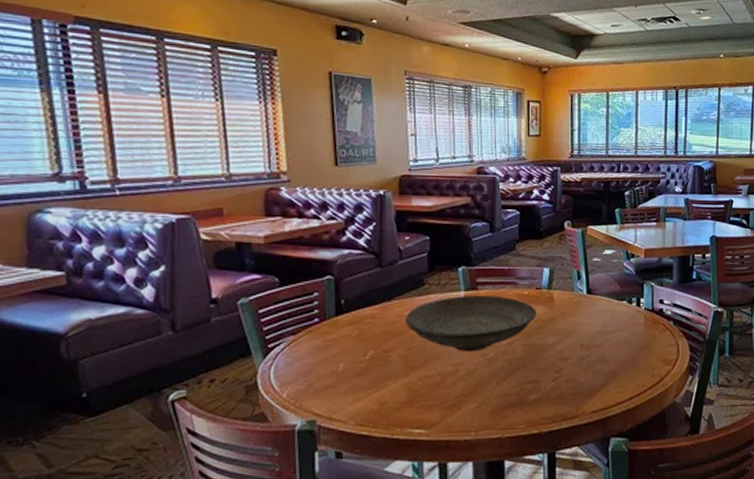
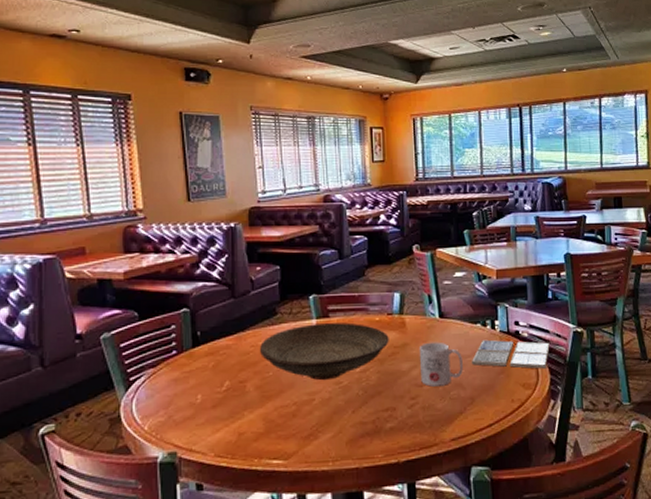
mug: none [565,317,607,360] -> present [418,341,463,387]
drink coaster: none [616,316,691,346] -> present [472,339,550,369]

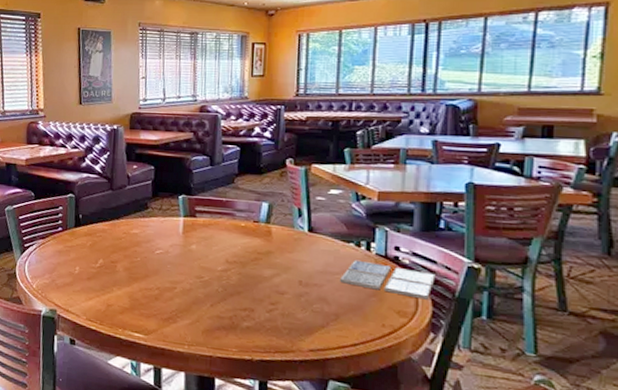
decorative bowl: present [260,322,389,381] -> none [131,221,253,273]
mug: present [418,341,463,387] -> none [283,253,330,298]

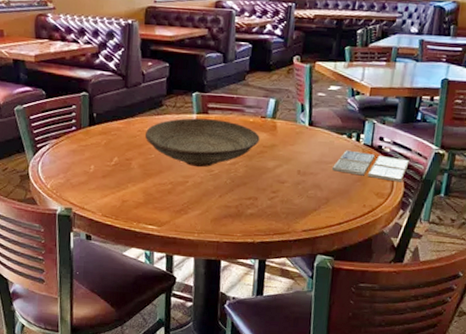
decorative bowl: none [131,221,253,273] -> present [145,118,260,168]

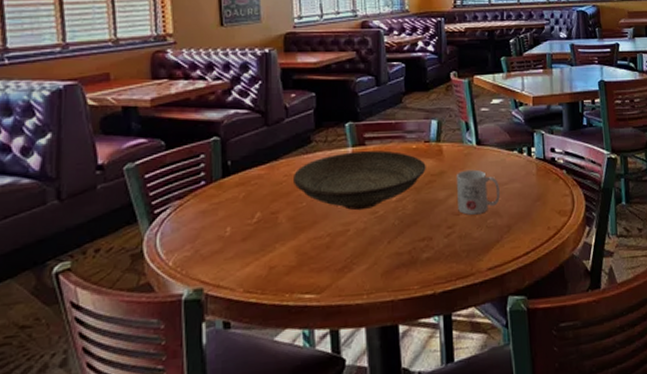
mug: none [283,146,325,185] -> present [455,169,500,215]
drink coaster: present [332,150,409,182] -> none [509,166,585,196]

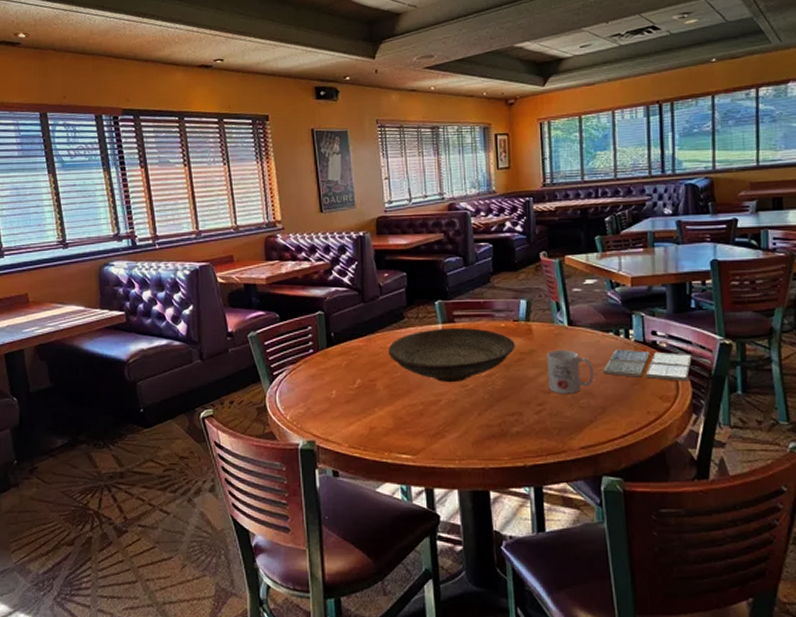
drink coaster: none [509,166,585,196] -> present [603,349,692,381]

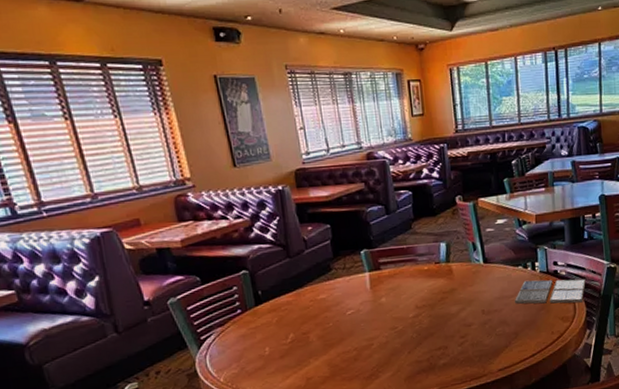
decorative bowl: present [389,328,515,383] -> none [318,273,438,328]
mug: present [546,349,594,394] -> none [465,285,507,326]

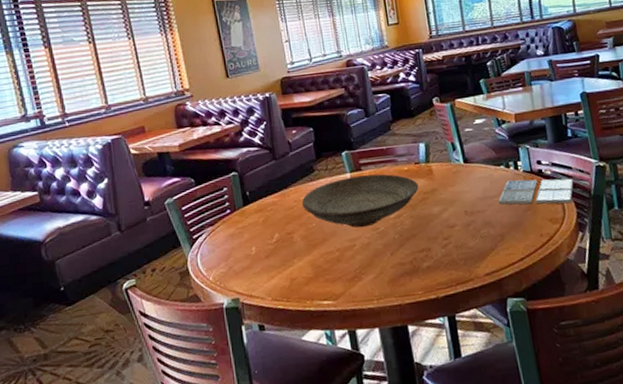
decorative bowl: none [318,273,438,328] -> present [302,174,419,228]

